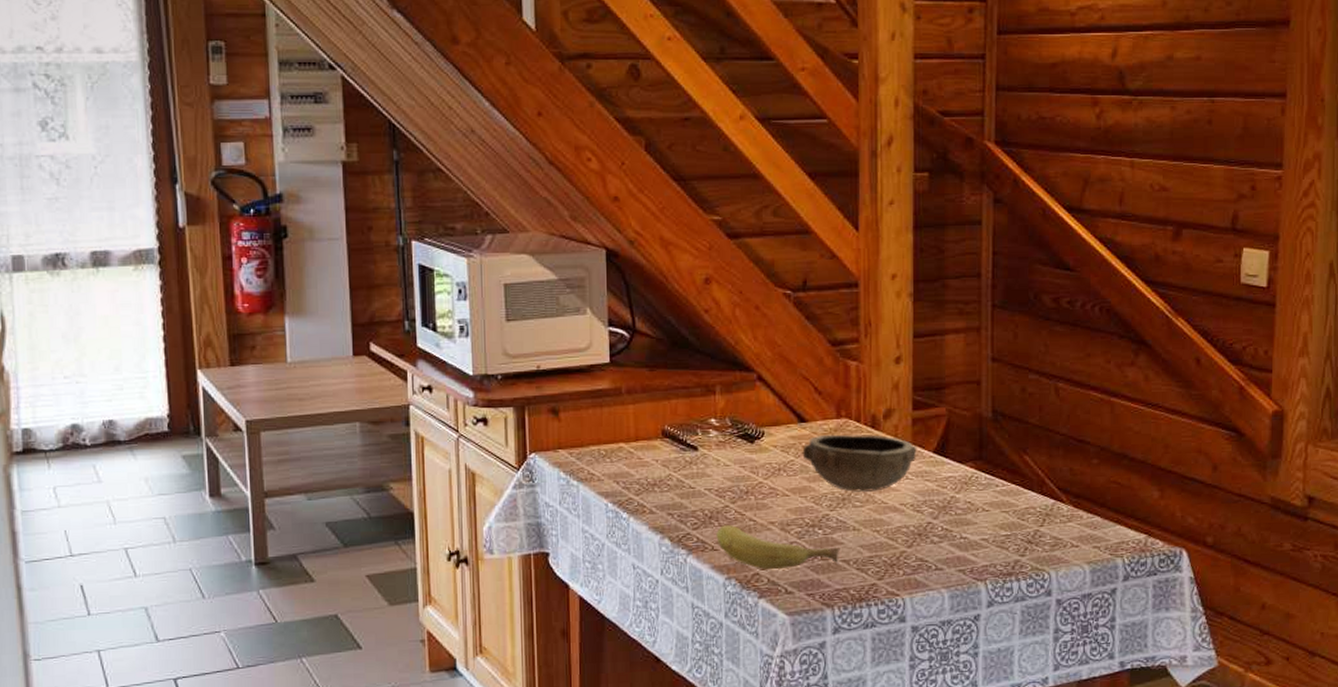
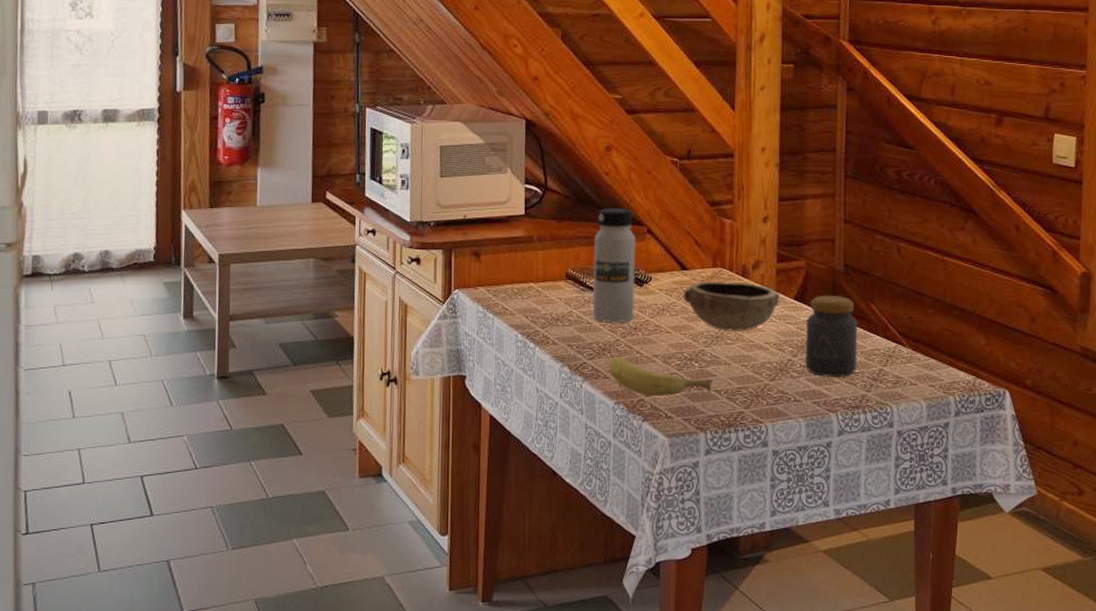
water bottle: none [694,352,745,486] -> present [592,208,637,322]
jar: none [947,446,1010,541] -> present [805,295,858,377]

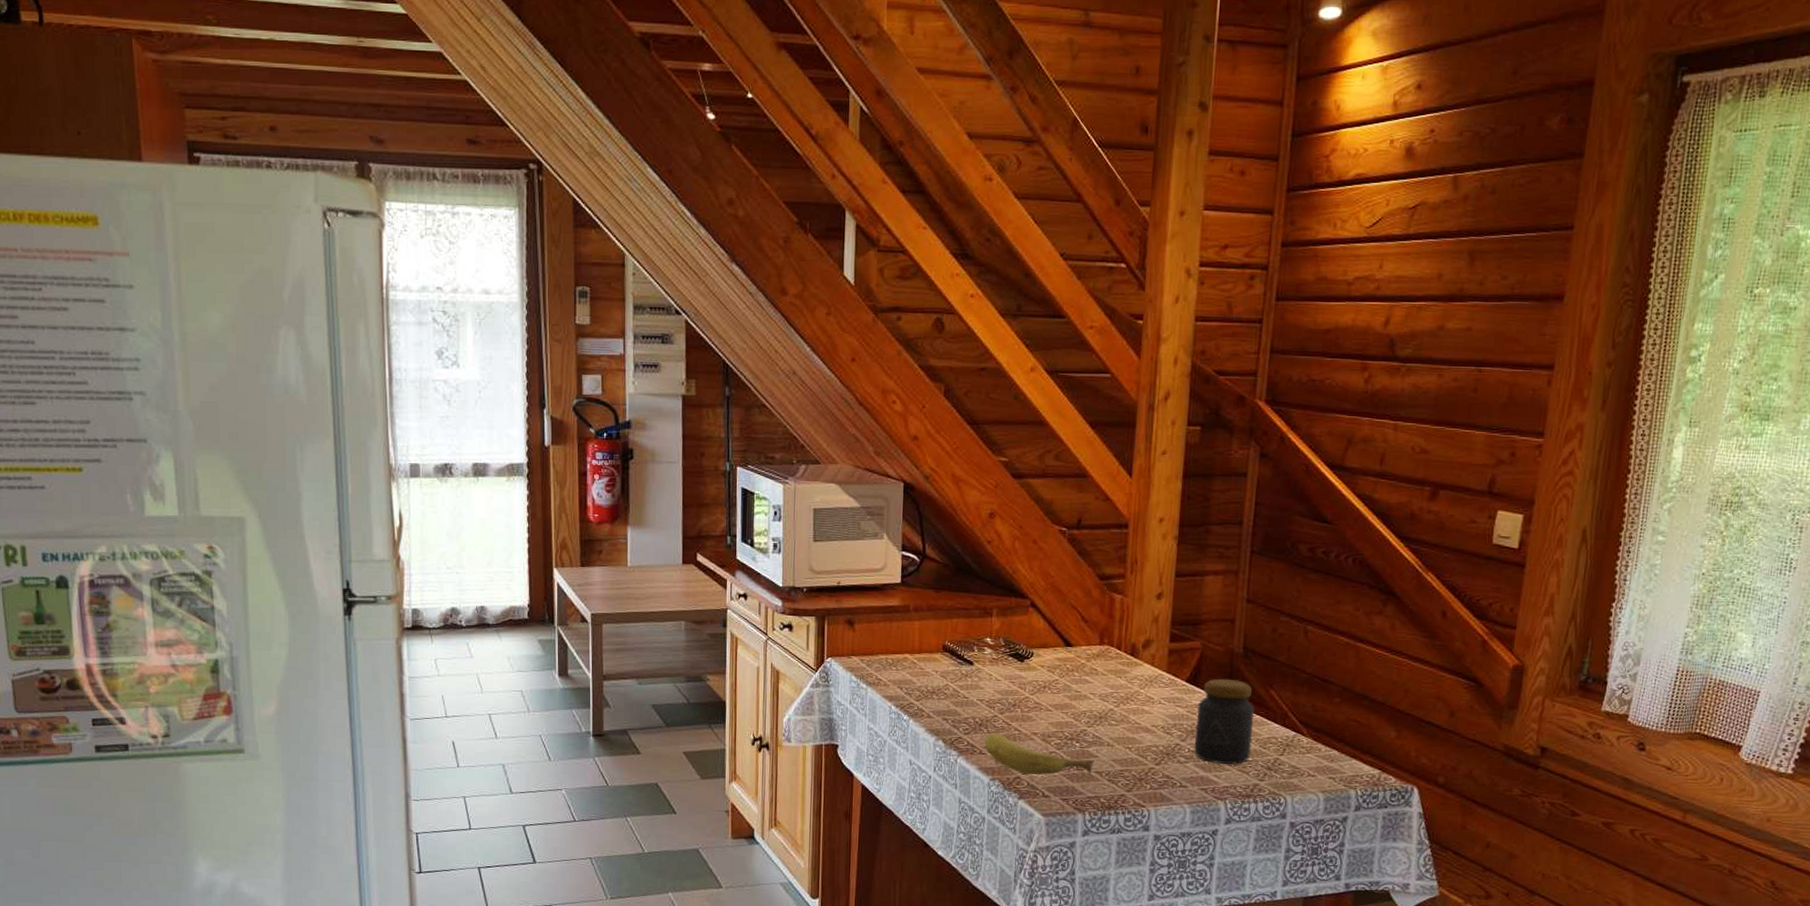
water bottle: present [592,208,637,322] -> none [969,579,1019,698]
bowl: present [683,281,780,332] -> none [1066,658,1171,713]

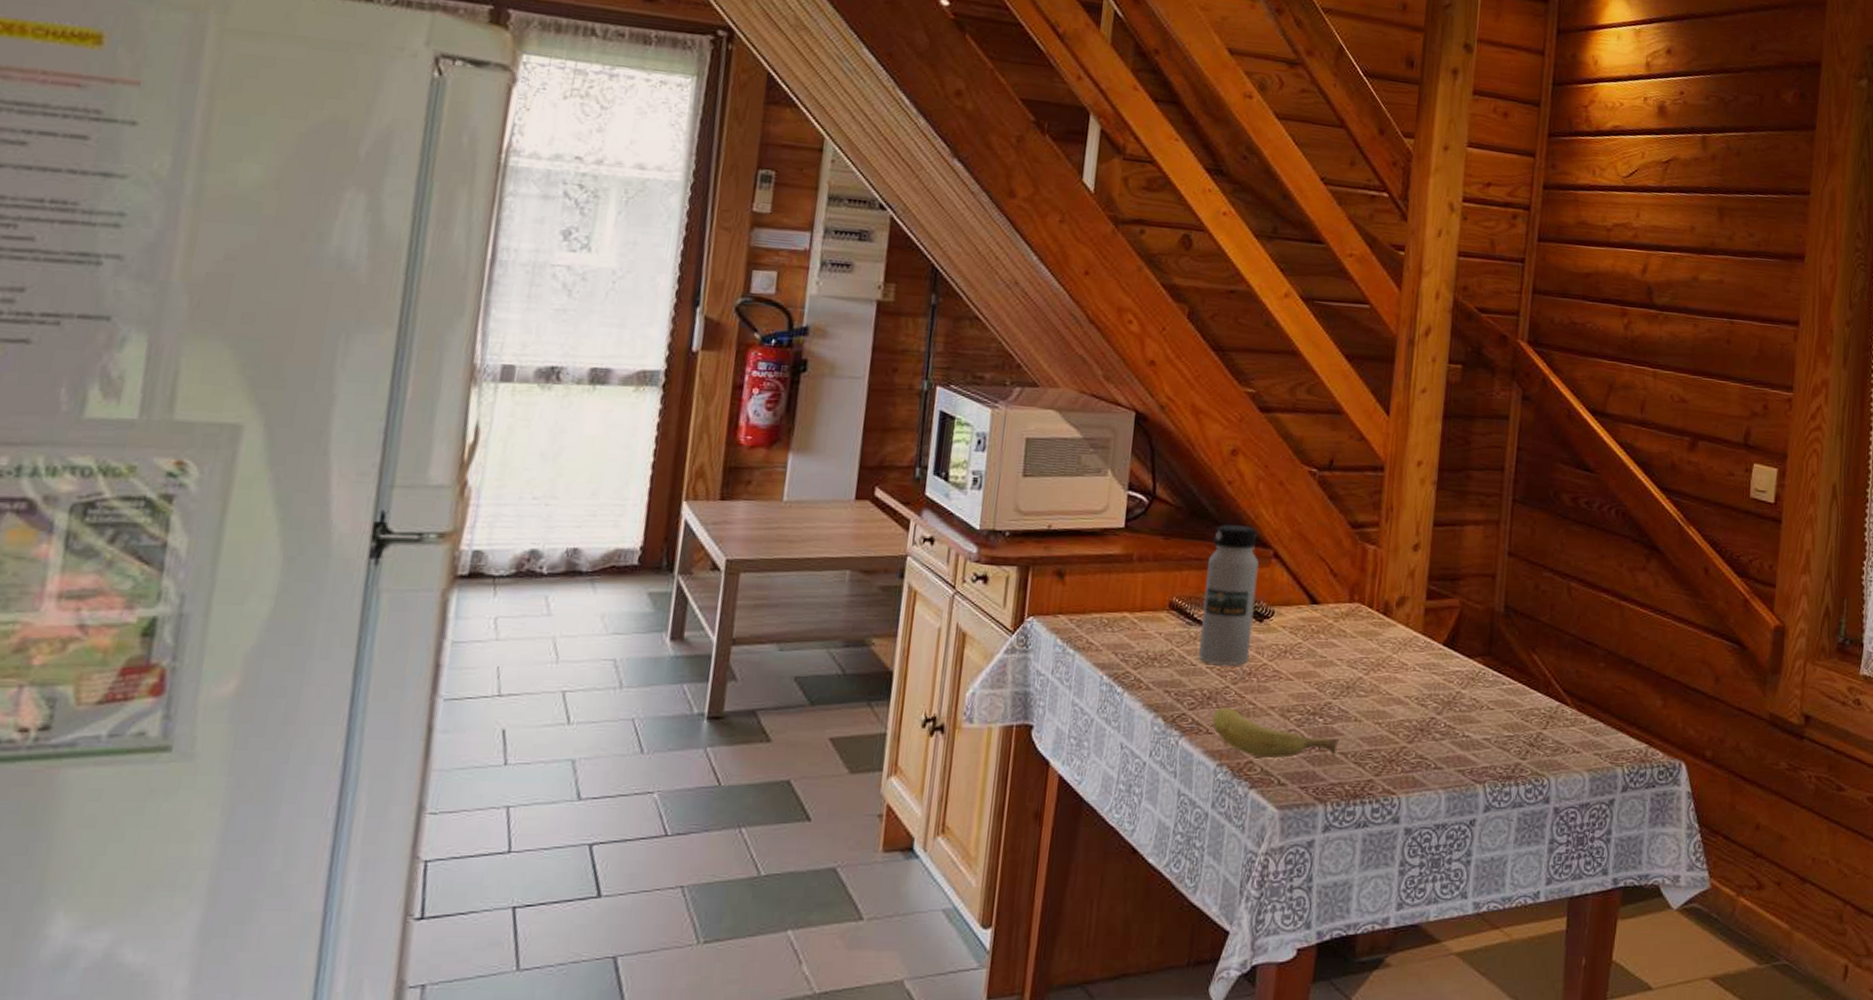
water bottle: none [969,579,1019,698] -> present [1198,525,1260,665]
jar: present [1194,678,1255,764] -> none [1450,641,1517,740]

